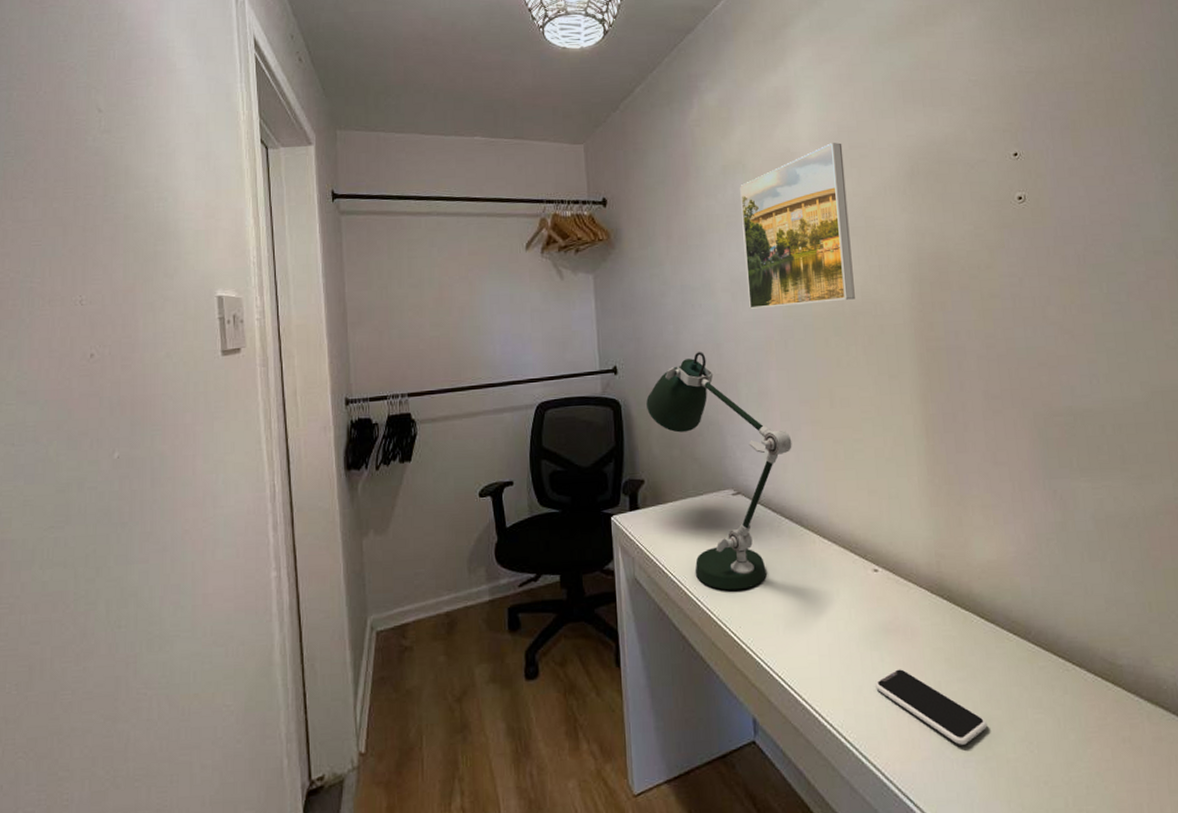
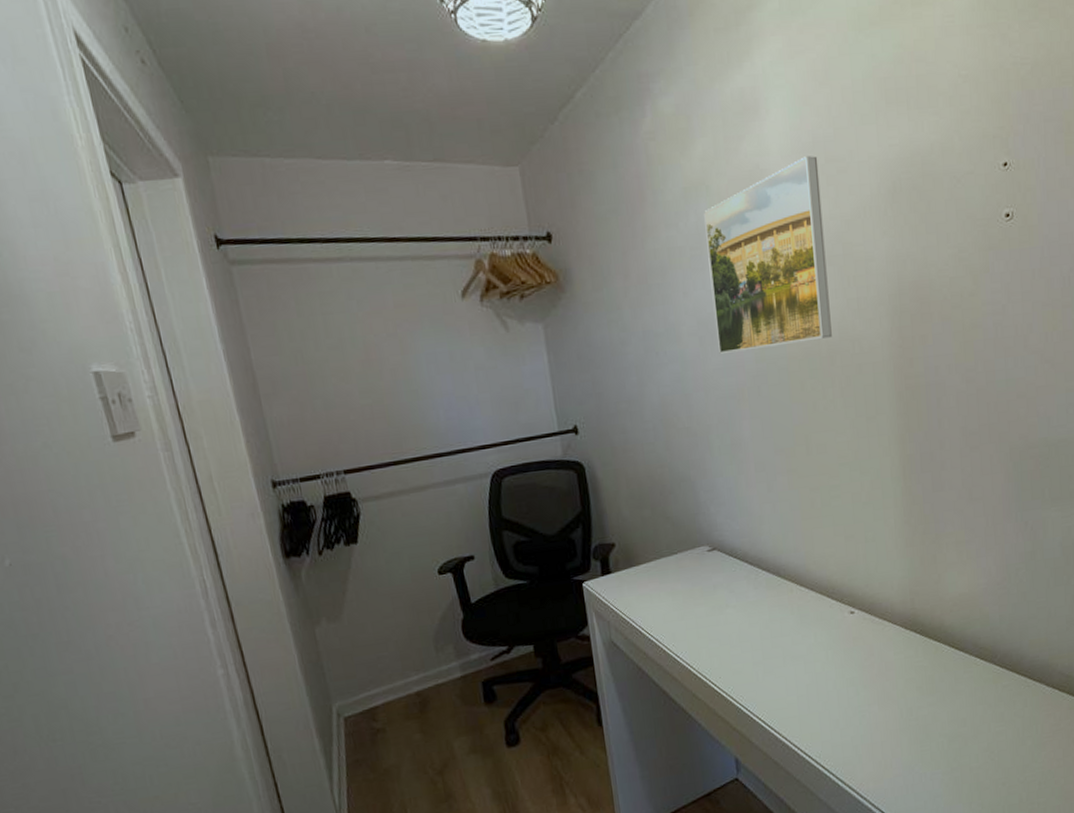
desk lamp: present [646,352,792,591] -> none [612,404,768,645]
smartphone: present [875,669,987,745] -> none [851,700,954,761]

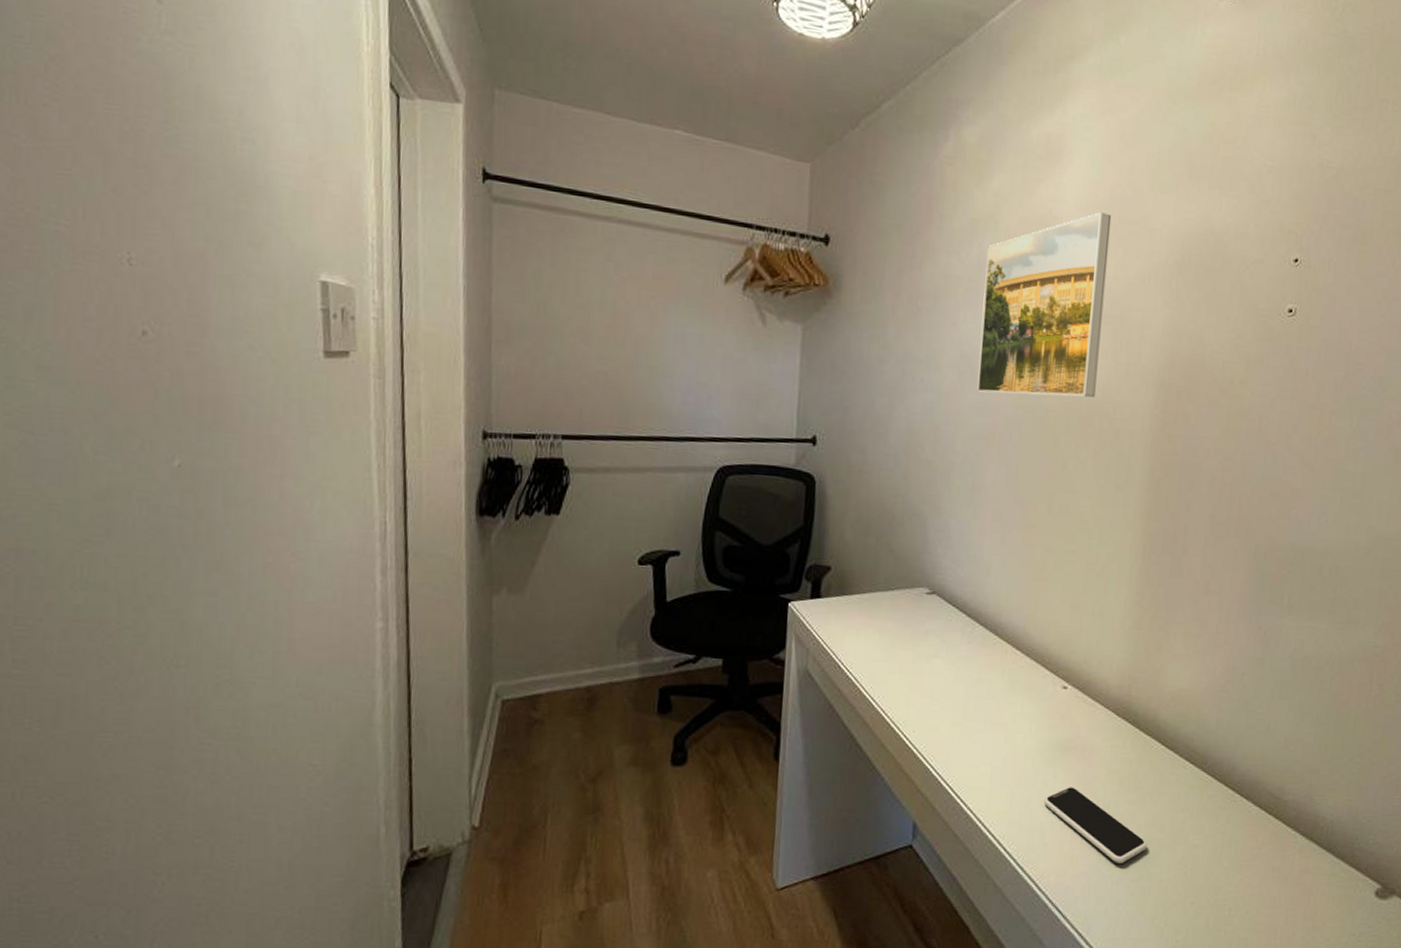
smartphone: none [851,700,954,761] -> present [1044,787,1148,863]

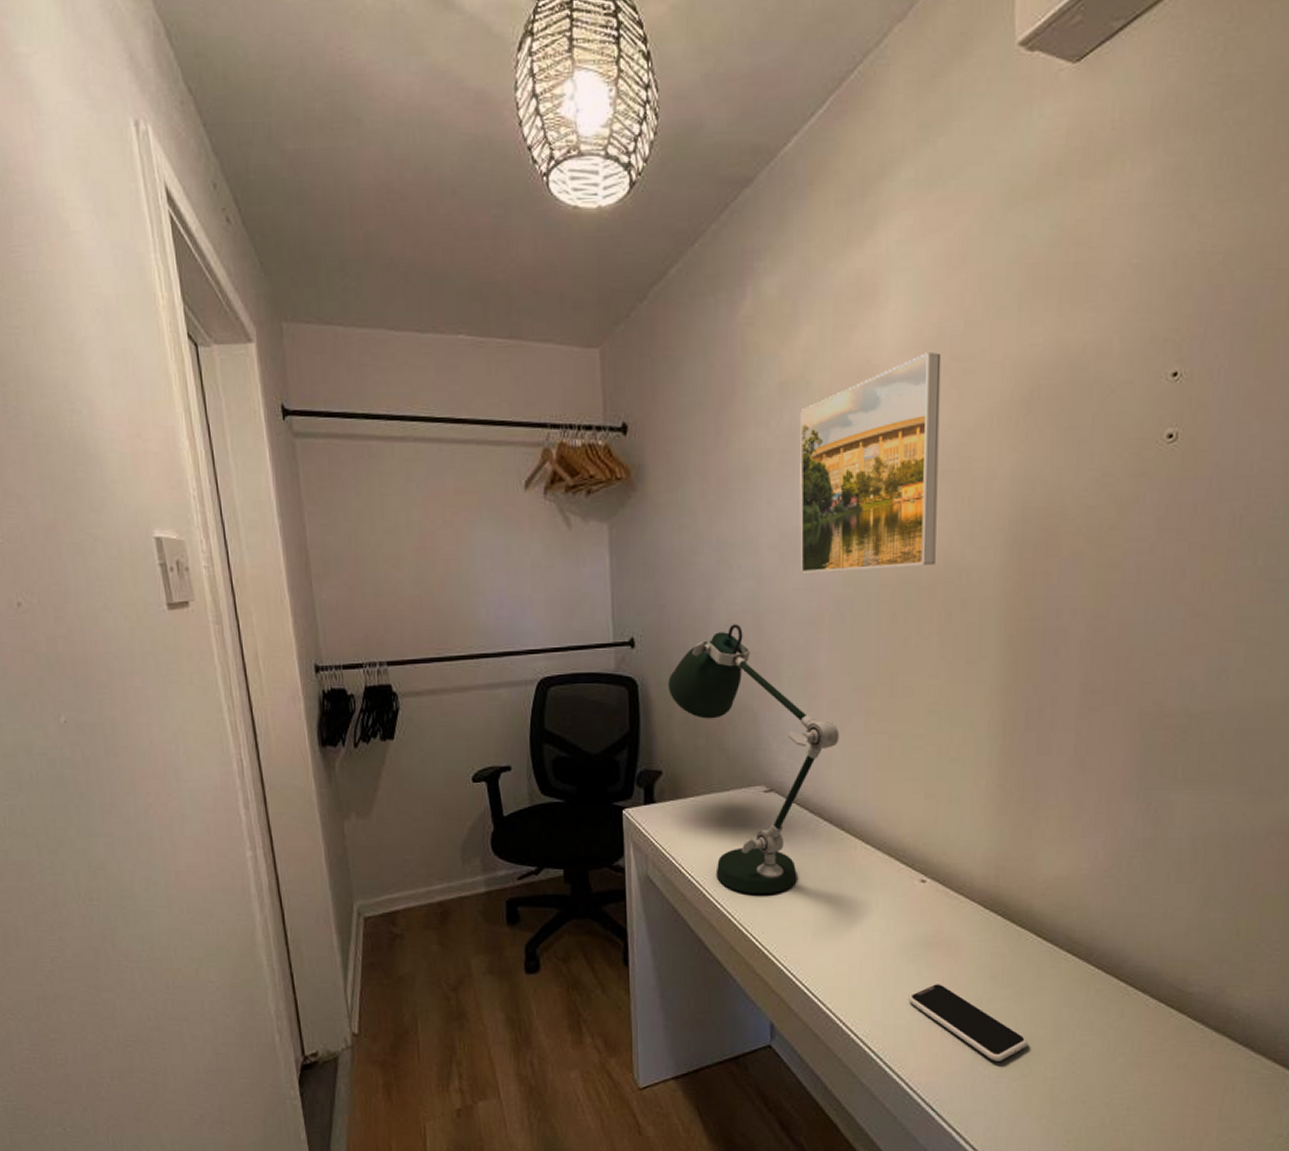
desk lamp: none [844,432,1000,694] -> present [668,624,839,894]

